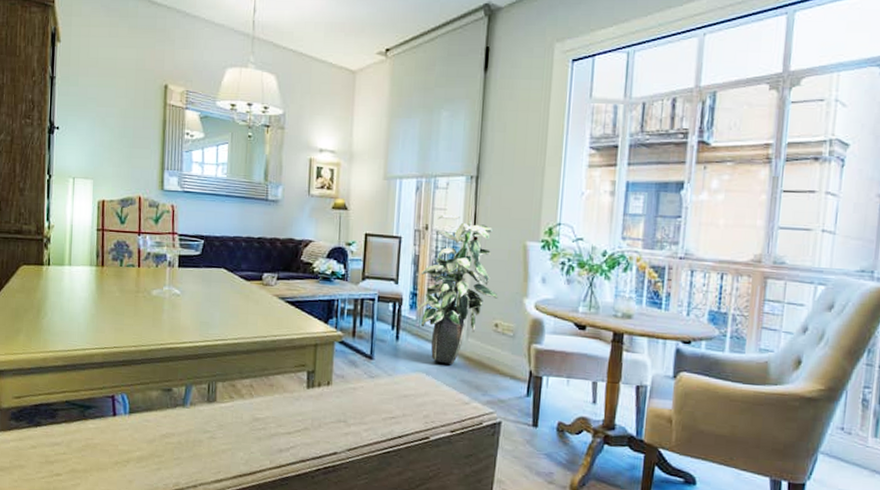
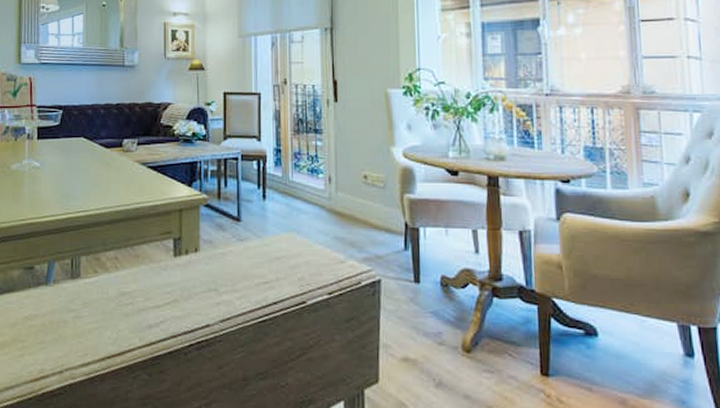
indoor plant: present [417,214,498,364] -> none [282,68,364,221]

